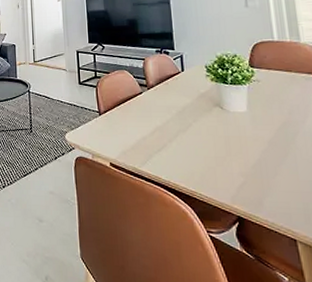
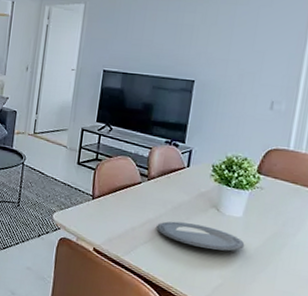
plate: none [166,125,257,148] -> present [156,221,245,251]

